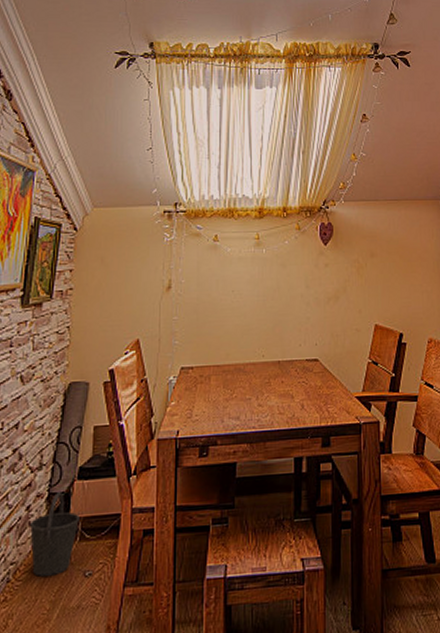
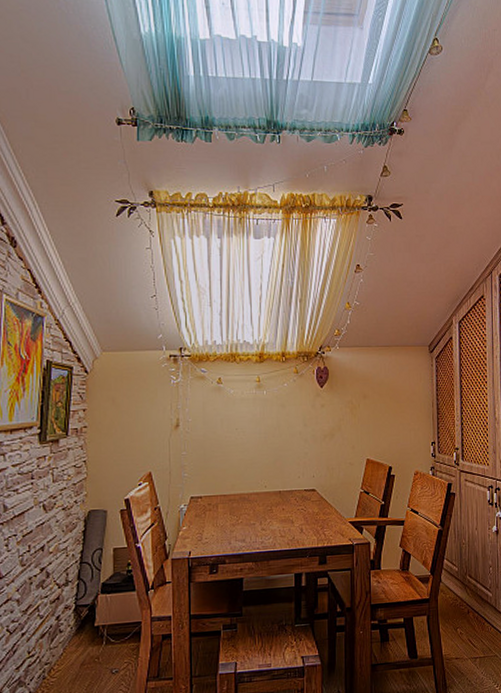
bucket: present [30,492,80,577] -> none [61,604,105,674]

